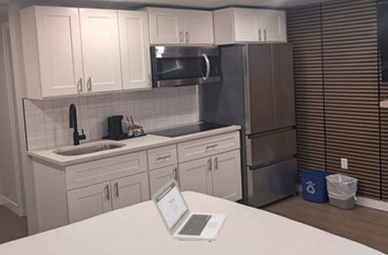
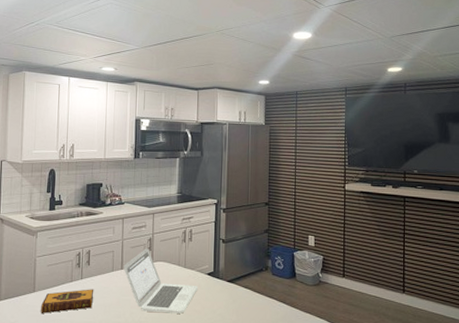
hardback book: none [77,220,126,245] -> present [41,289,94,315]

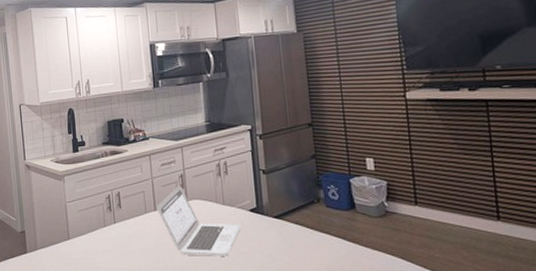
hardback book: present [41,289,94,315] -> none [77,233,130,263]

